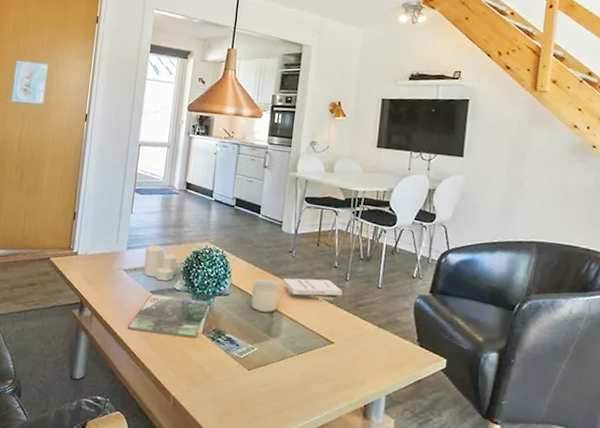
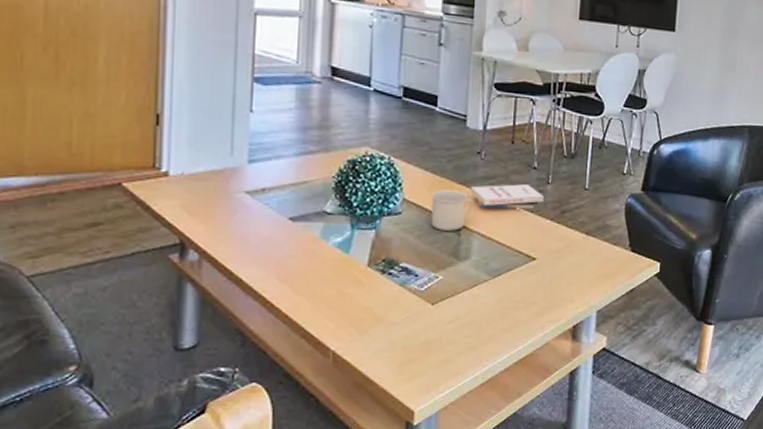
magazine: present [127,294,209,338] -> none [258,222,375,273]
candle: present [144,241,178,282] -> none [276,150,326,203]

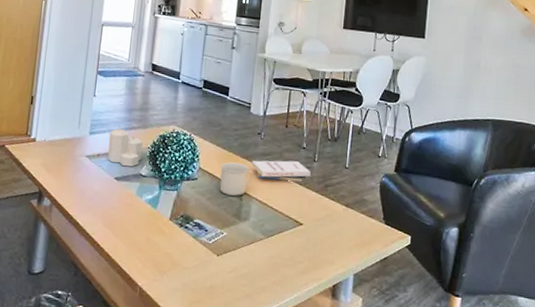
candle: none [276,150,326,203] -> present [108,126,144,167]

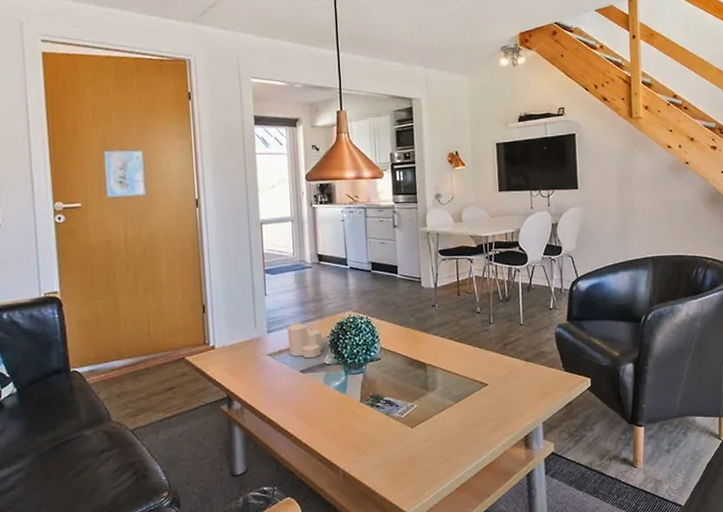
mug: present [219,162,254,196] -> none [401,337,434,369]
books: present [251,160,311,183] -> none [430,326,488,348]

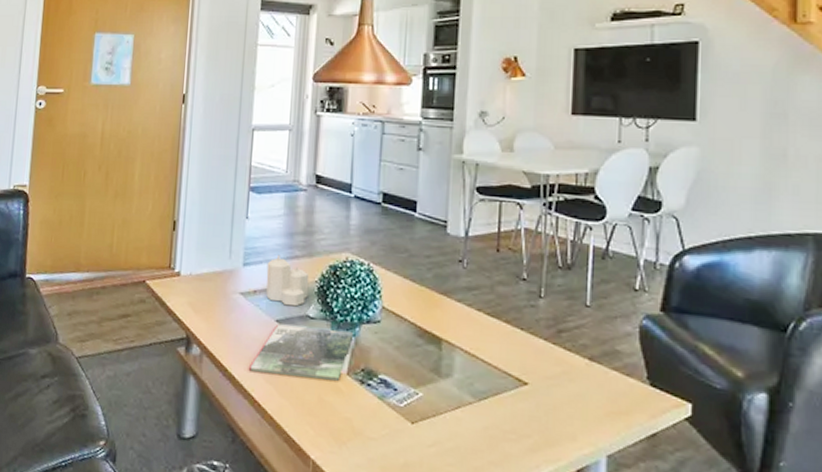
magazine: none [282,369,362,413] -> present [248,324,354,381]

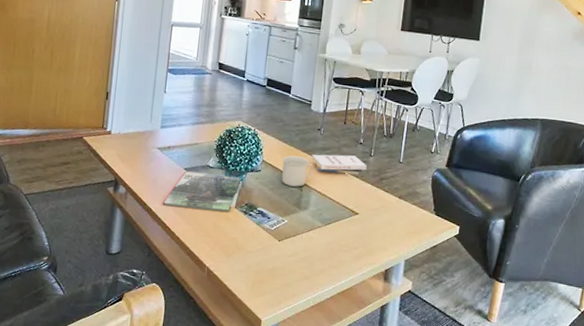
candle: present [266,254,310,307] -> none [178,120,211,159]
mug: none [410,299,456,345] -> present [281,155,313,187]
books: none [451,296,536,327] -> present [311,154,367,175]

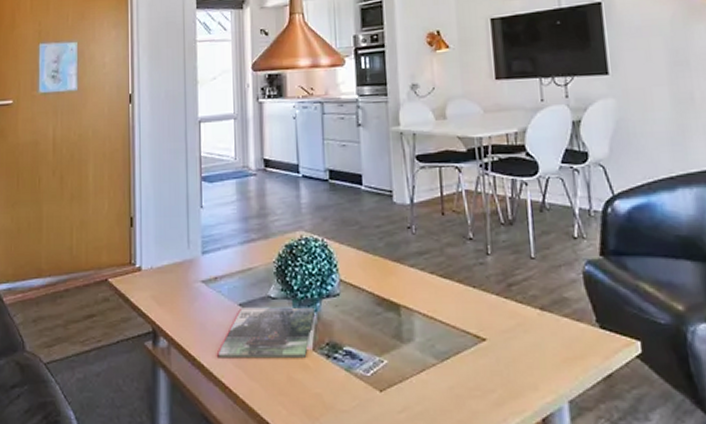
mug: present [281,155,313,187] -> none [366,268,410,311]
books: present [311,154,367,175] -> none [404,257,485,285]

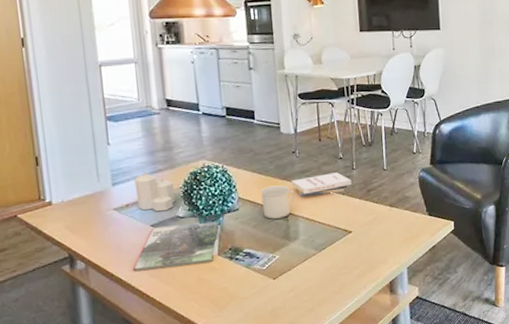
candle: none [225,239,268,289] -> present [134,171,176,212]
mug: none [366,268,410,311] -> present [260,185,295,219]
books: none [404,257,485,285] -> present [290,172,352,197]

